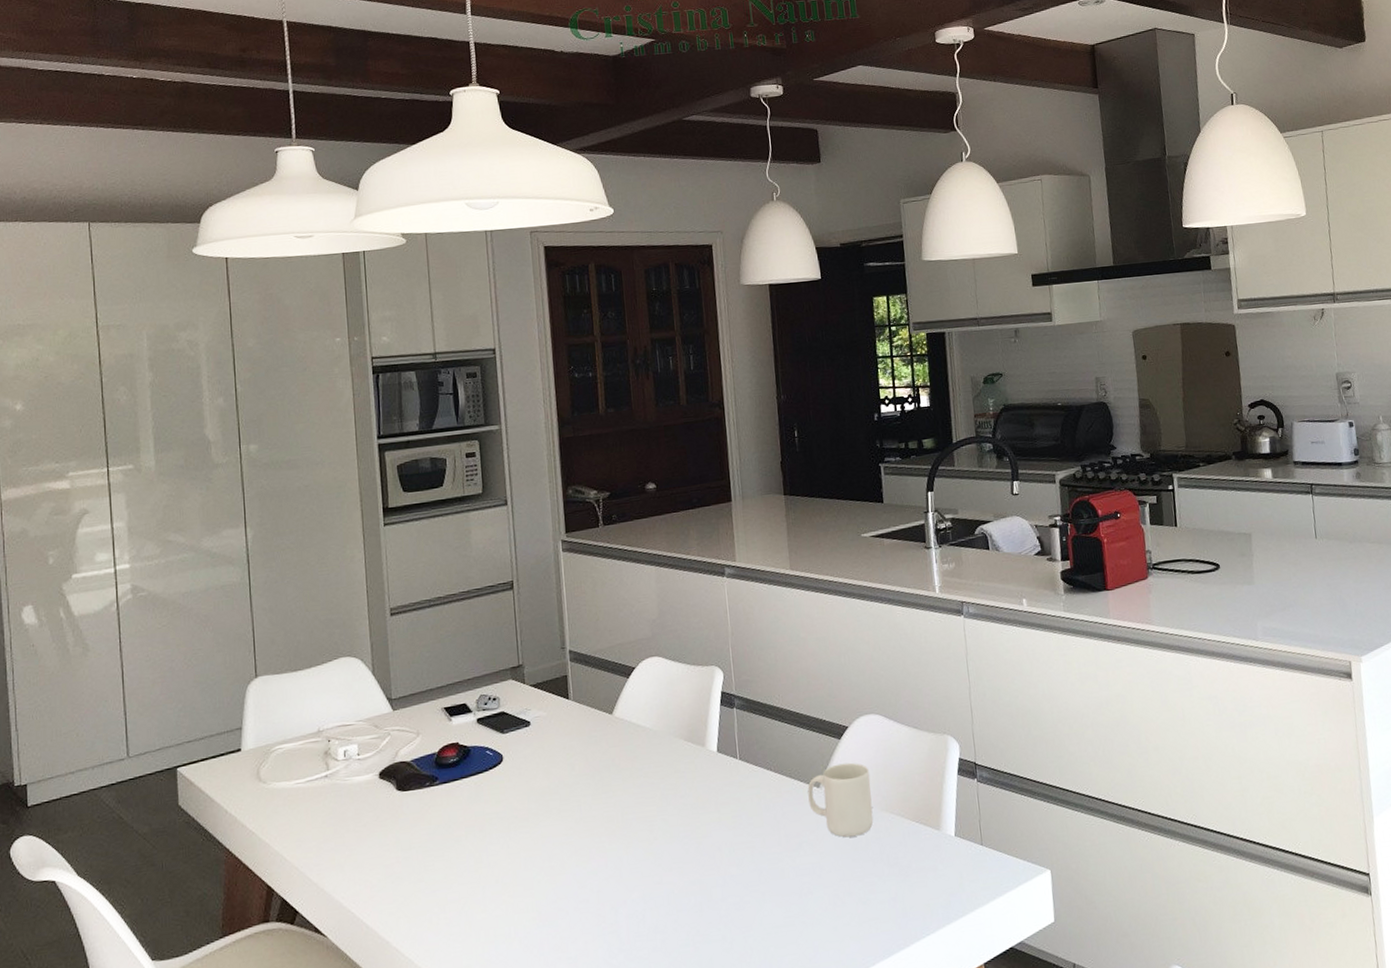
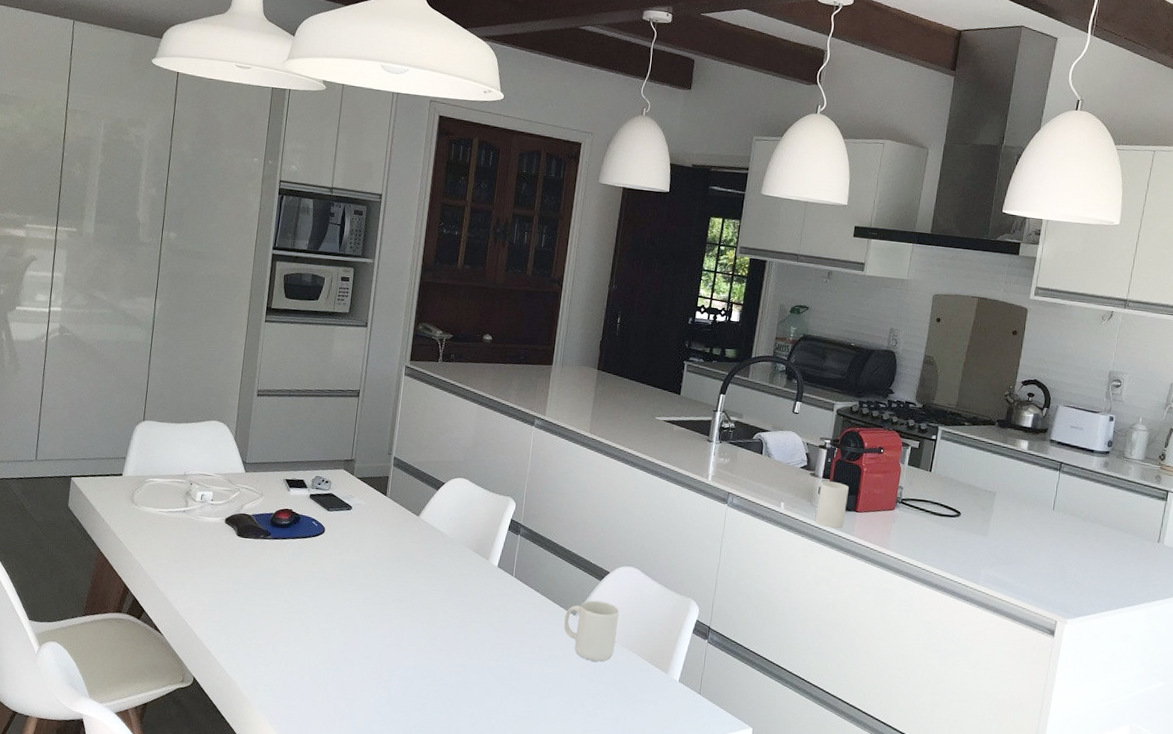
cup: none [1060,561,1097,616] -> present [815,481,849,529]

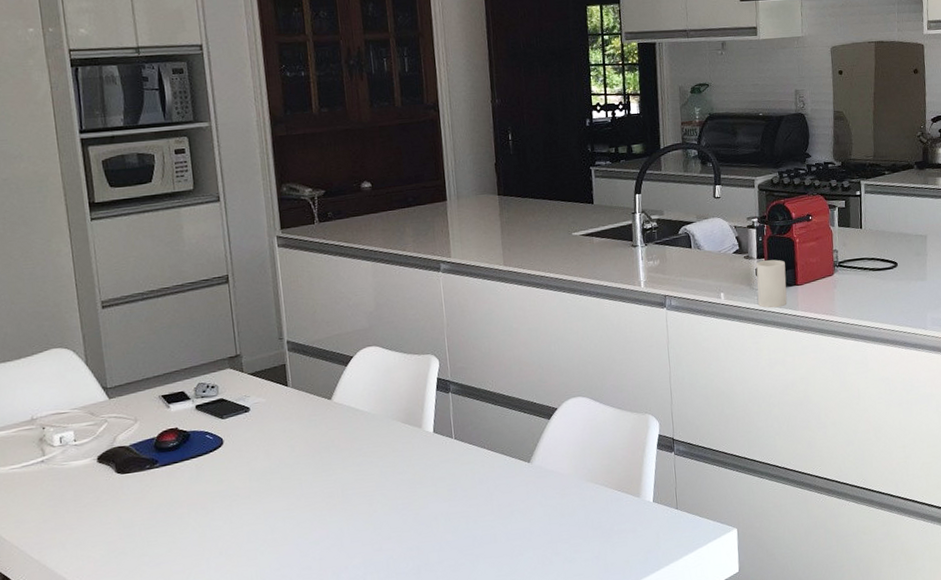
cup: present [564,600,620,662] -> none [519,440,580,506]

